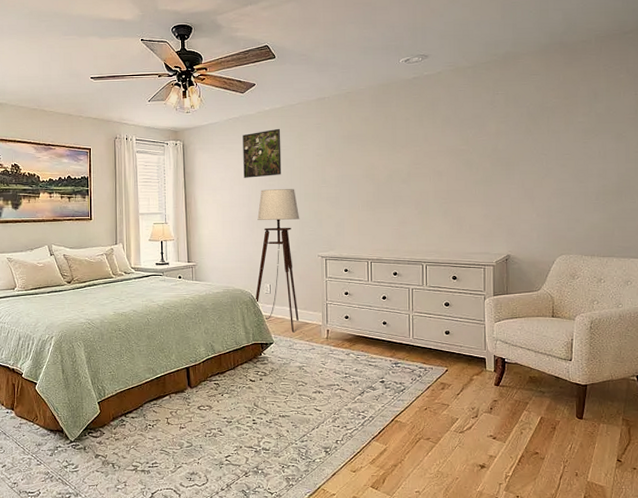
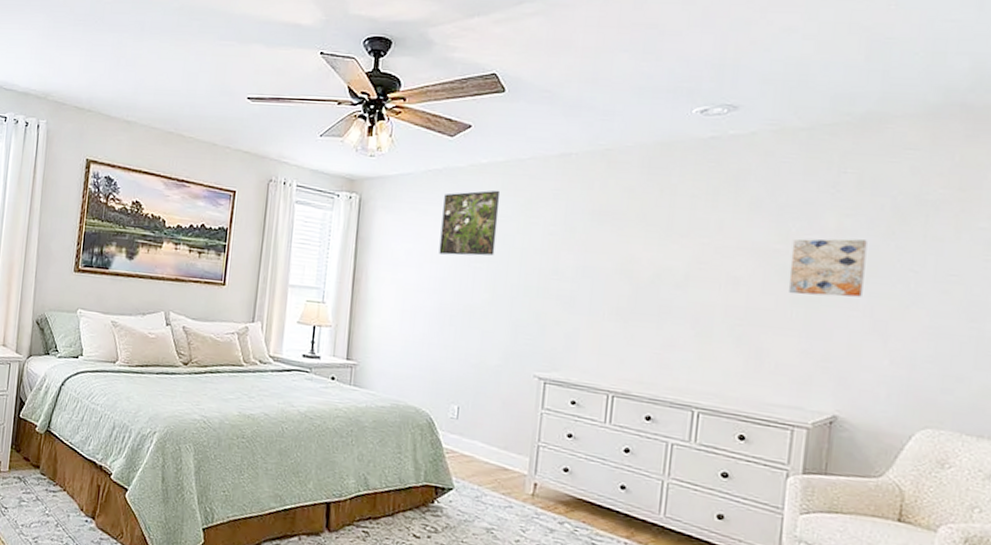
floor lamp: present [255,189,300,333] -> none [433,273,514,479]
wall art: none [471,137,516,178] -> present [787,239,867,297]

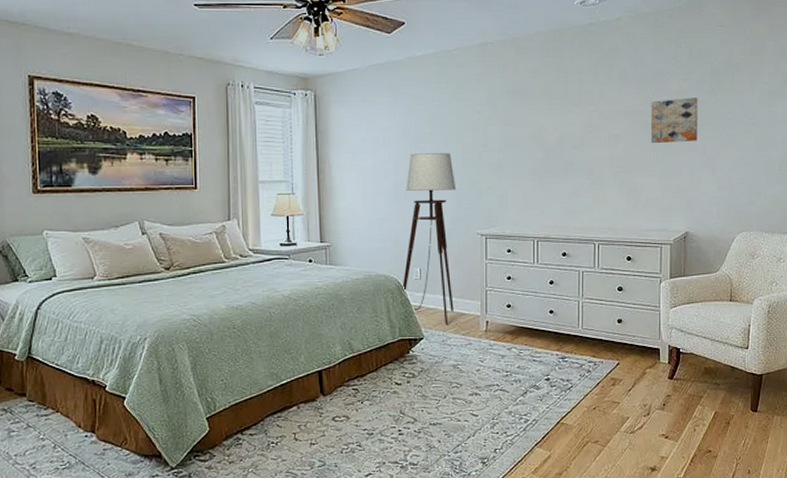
floor lamp: none [433,273,514,479] -> present [402,153,457,325]
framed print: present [439,190,501,256] -> none [389,78,435,139]

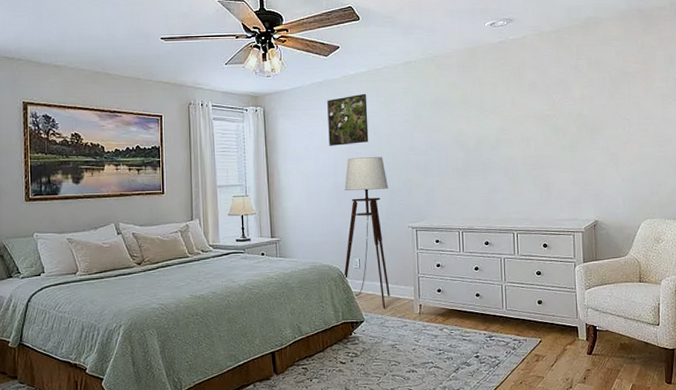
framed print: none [389,78,435,139] -> present [327,93,369,146]
wall art: present [650,98,698,144] -> none [557,102,601,144]

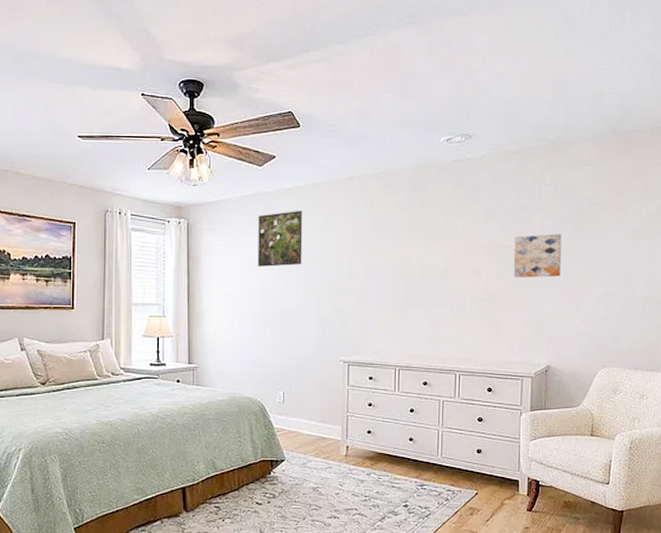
floor lamp: present [343,157,390,309] -> none [265,281,321,449]
wall art: none [557,102,601,144] -> present [513,234,562,278]

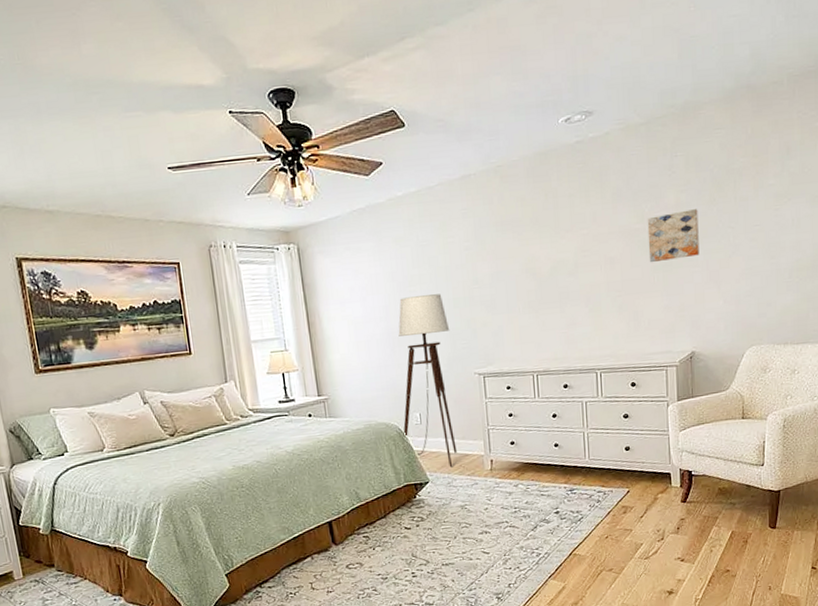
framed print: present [258,210,303,267] -> none [372,218,424,285]
floor lamp: none [265,281,321,449] -> present [398,294,457,468]

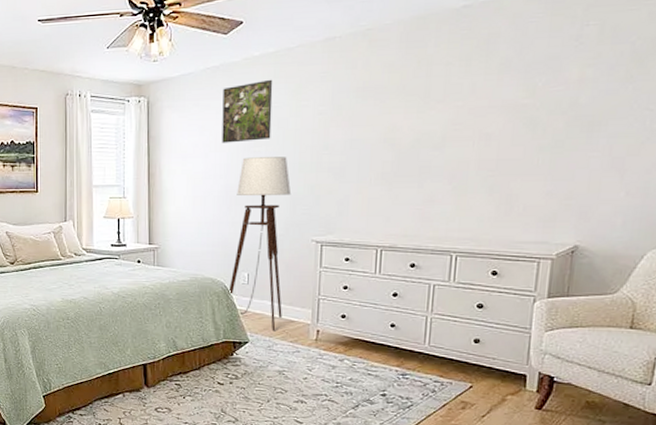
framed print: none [372,218,424,285] -> present [222,79,273,143]
wall art: present [647,209,699,263] -> none [534,86,608,143]

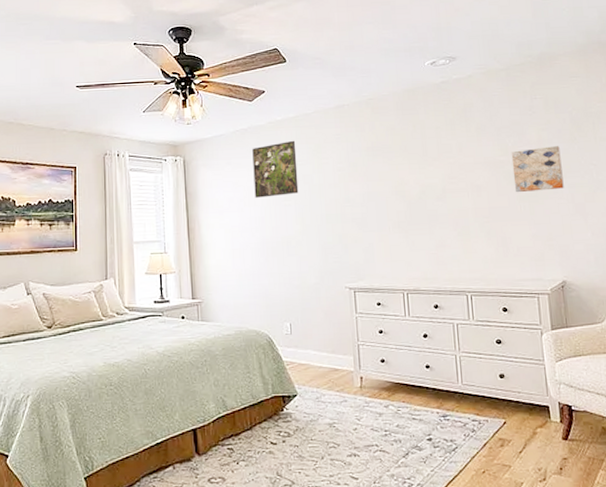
floor lamp: present [228,157,292,331] -> none [272,209,326,382]
wall art: none [534,86,608,143] -> present [511,146,564,193]

